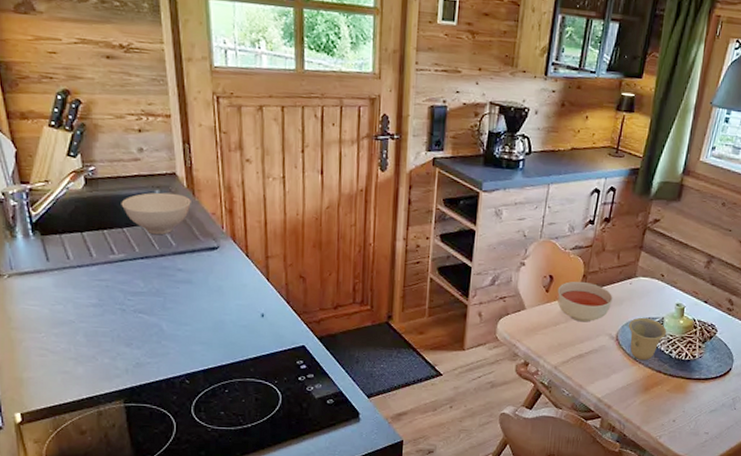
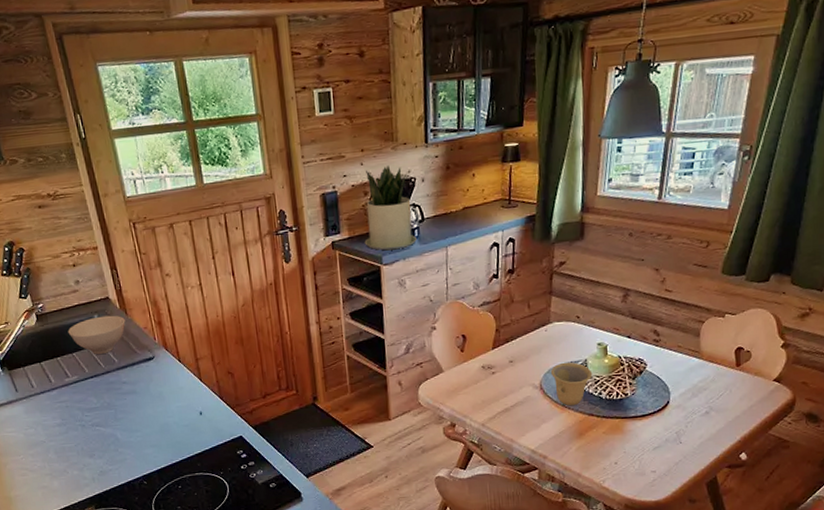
planter: none [467,90,522,179] -> present [364,165,417,251]
bowl: present [557,281,613,322] -> none [472,336,530,377]

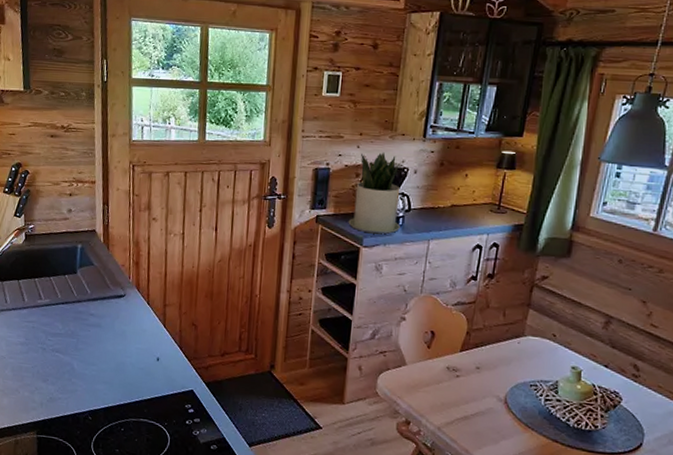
bowl: present [68,315,126,355] -> none [50,246,106,284]
cup: present [551,362,593,406] -> none [518,379,563,428]

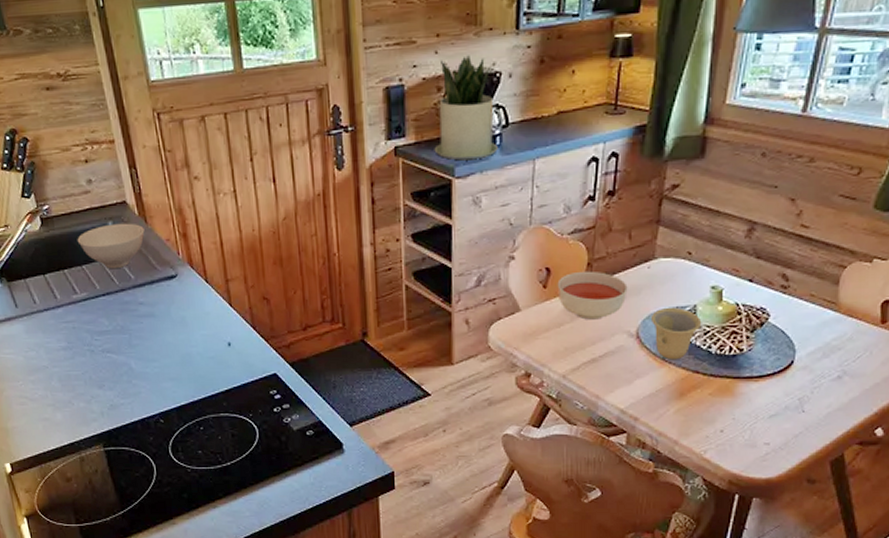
bowl: none [50,246,106,284] -> present [77,223,145,269]
bowl: none [439,338,500,382] -> present [557,271,628,320]
cup: none [518,379,563,428] -> present [652,307,702,360]

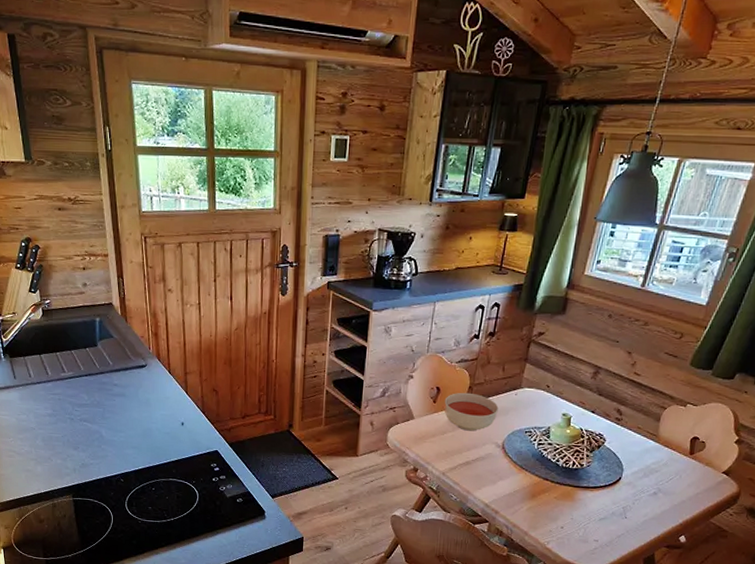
bowl: present [77,223,145,269] -> none [70,319,124,356]
planter: present [434,55,498,161] -> none [358,217,408,298]
cup: present [652,307,702,360] -> none [515,426,554,469]

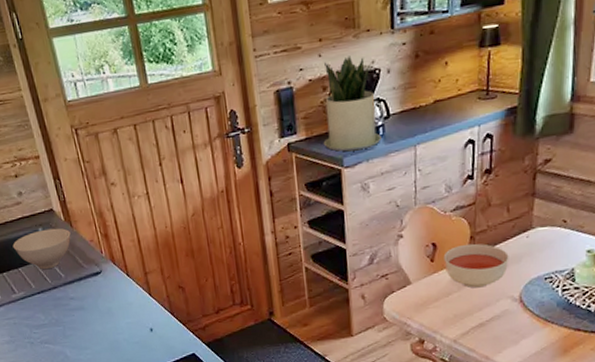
bowl: none [70,319,124,356] -> present [12,228,71,270]
planter: none [358,217,408,298] -> present [323,56,381,152]

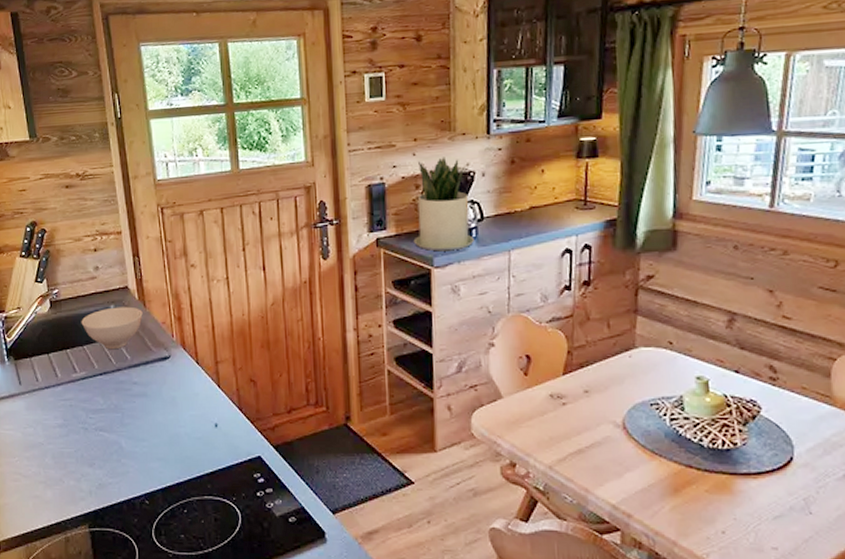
bowl: present [443,243,509,288] -> none [538,359,610,409]

